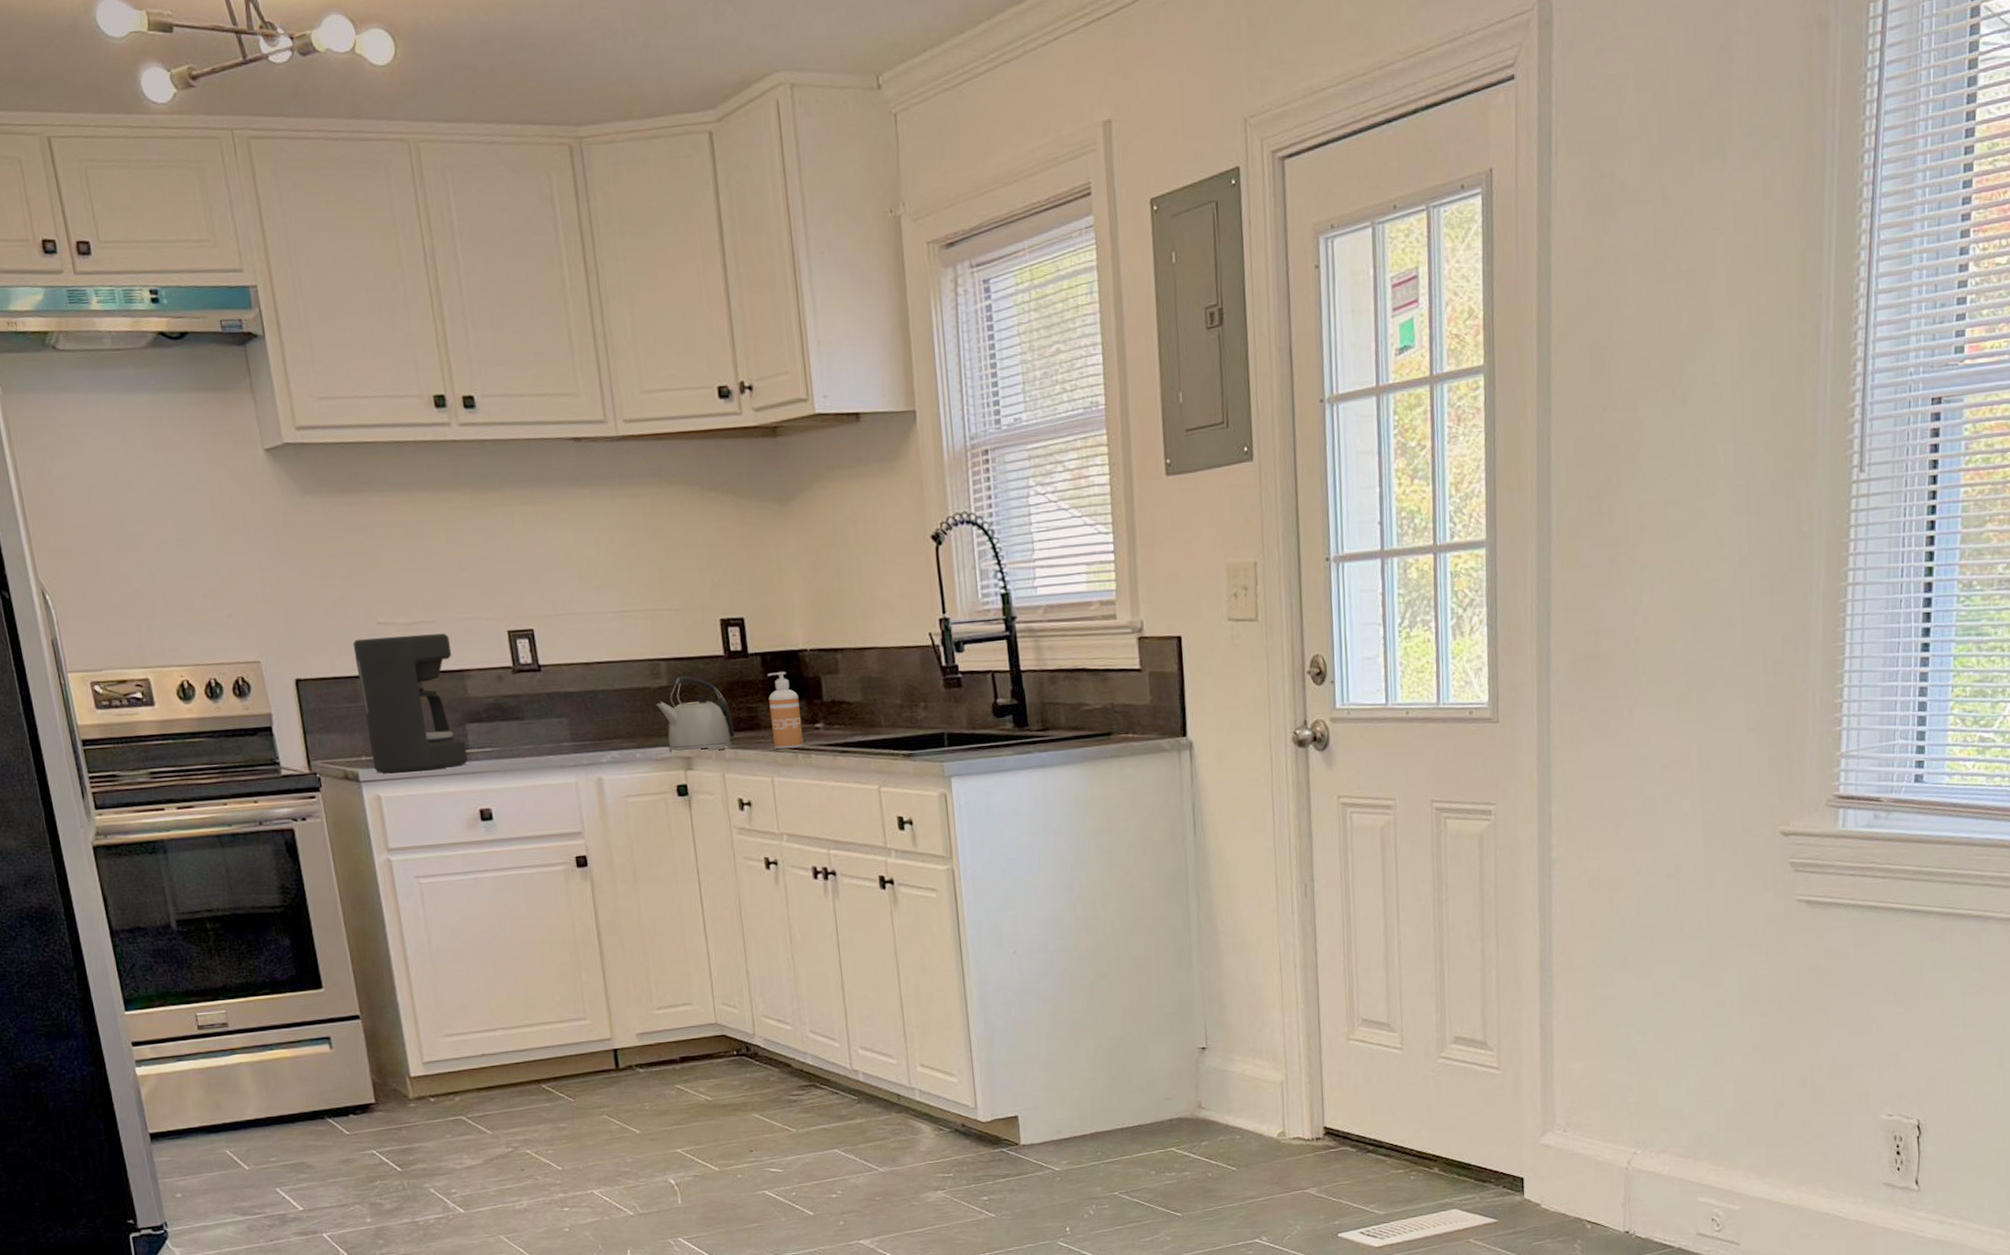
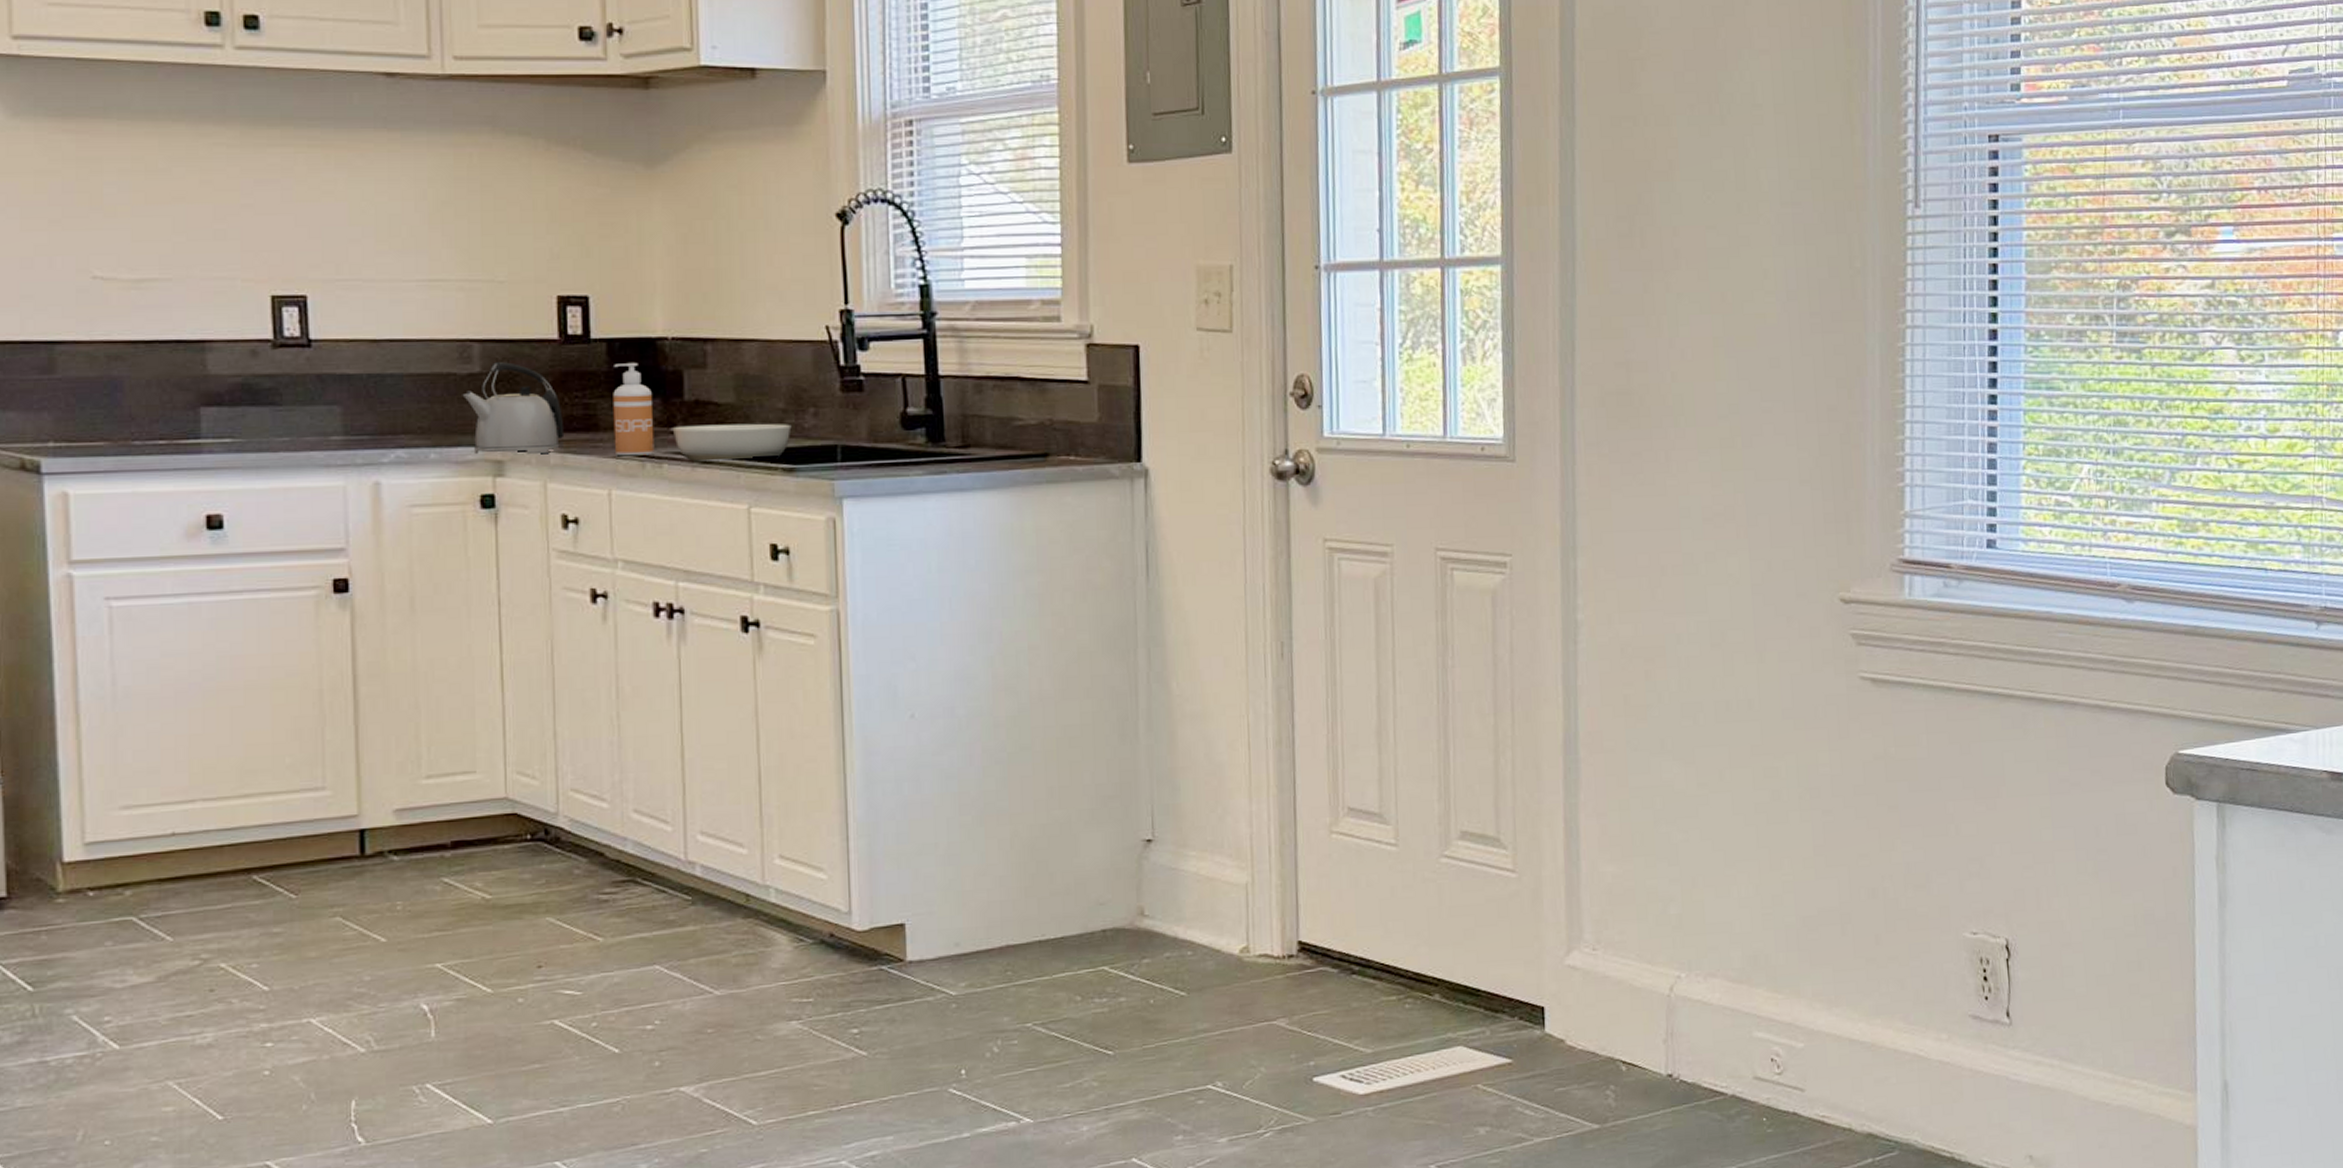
coffee maker: present [353,633,468,773] -> none [55,294,197,465]
bowl: none [816,717,908,753] -> present [672,423,792,463]

